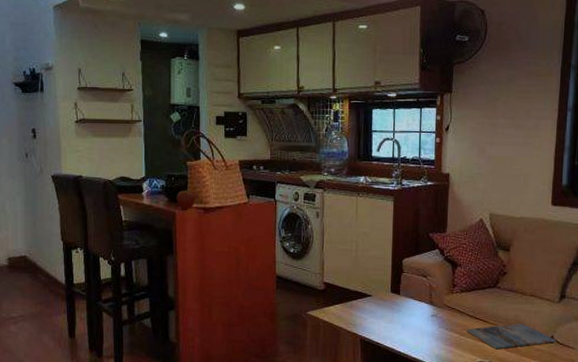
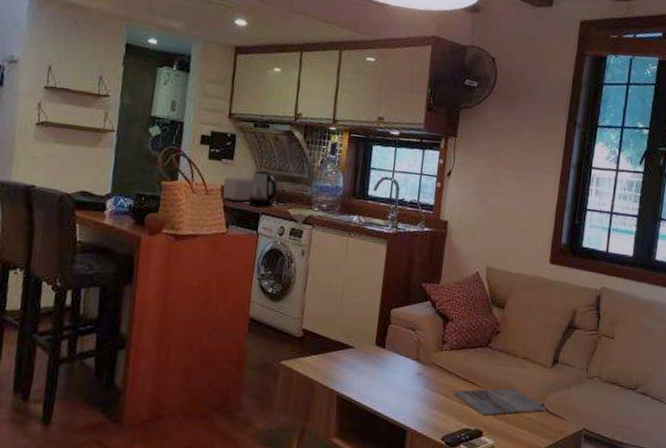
toaster: none [240,151,265,174] -> present [222,177,252,203]
kettle: none [264,143,288,177] -> present [248,170,277,208]

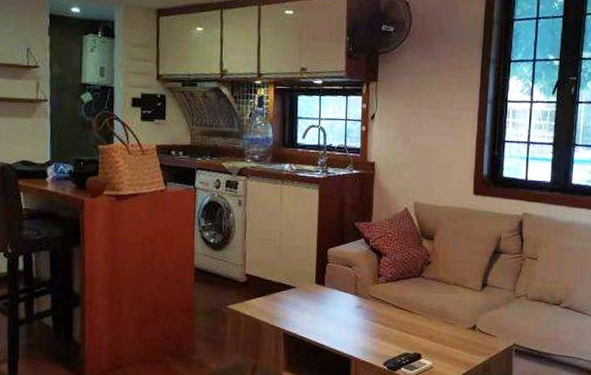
toaster: present [222,177,252,203] -> none [158,135,185,160]
kettle: present [248,170,277,208] -> none [183,127,209,163]
magazine: present [453,388,546,416] -> none [392,312,478,340]

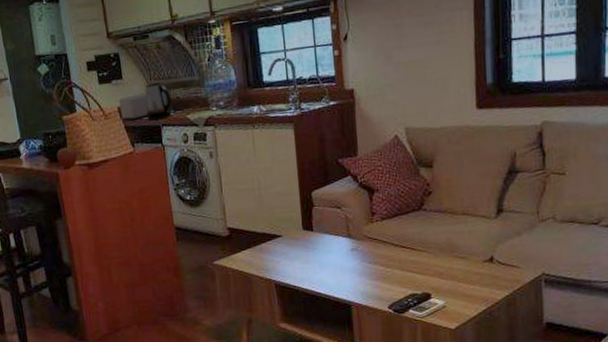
toaster: none [158,135,185,160] -> present [119,92,148,121]
kettle: none [183,127,209,163] -> present [144,82,173,121]

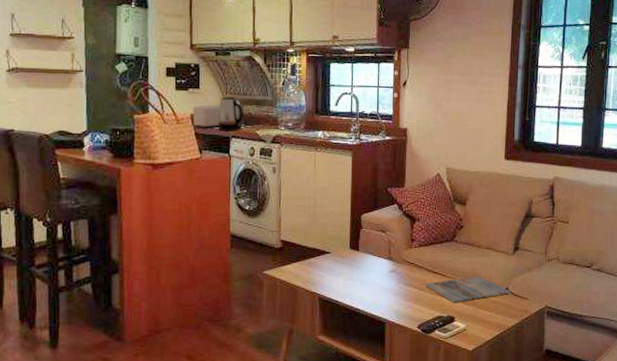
fruit: present [57,146,78,169] -> none [122,144,143,166]
magazine: none [393,246,497,279] -> present [425,276,511,303]

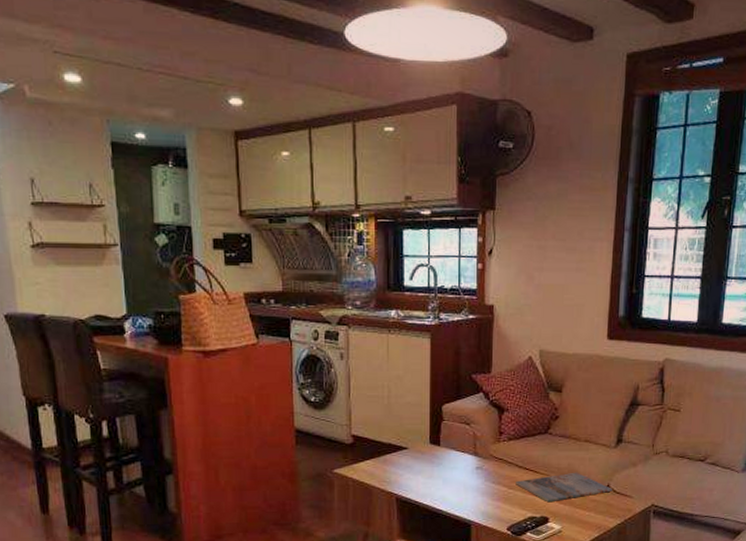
toaster: present [192,104,219,129] -> none [246,280,277,309]
kettle: present [218,96,243,132] -> none [275,271,304,312]

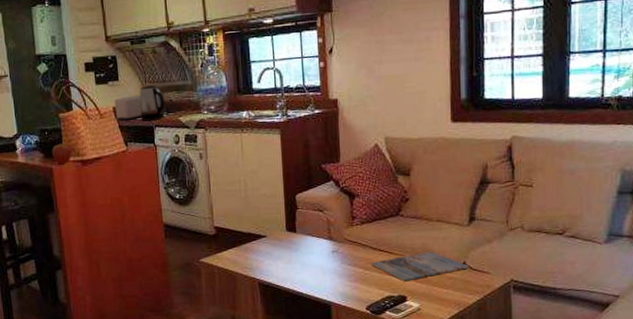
fruit: none [168,329,192,354] -> present [52,142,72,165]
toaster: none [246,280,277,309] -> present [114,94,142,121]
kettle: none [275,271,304,312] -> present [139,84,165,122]

